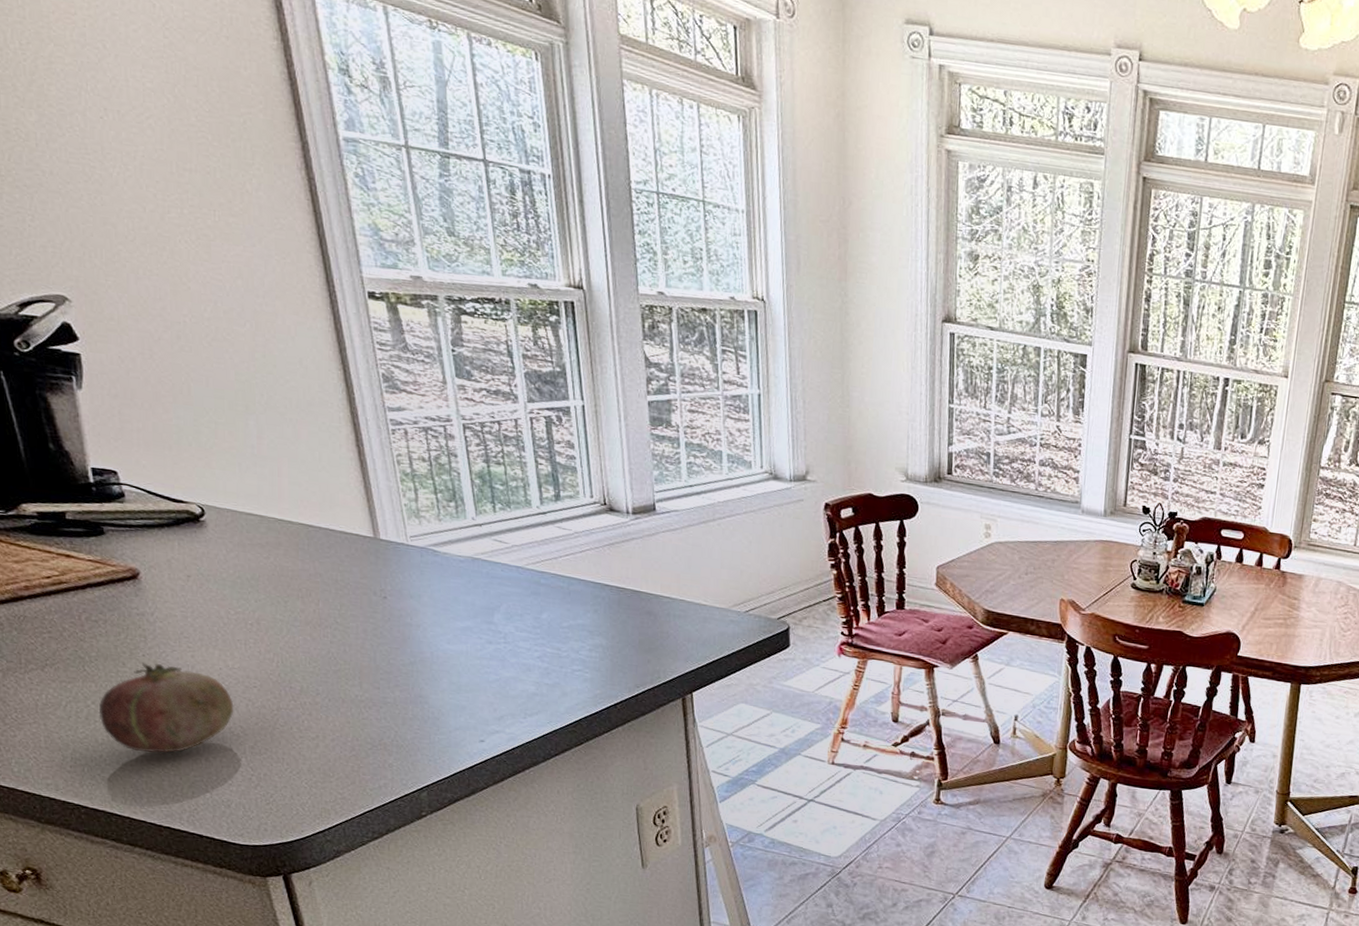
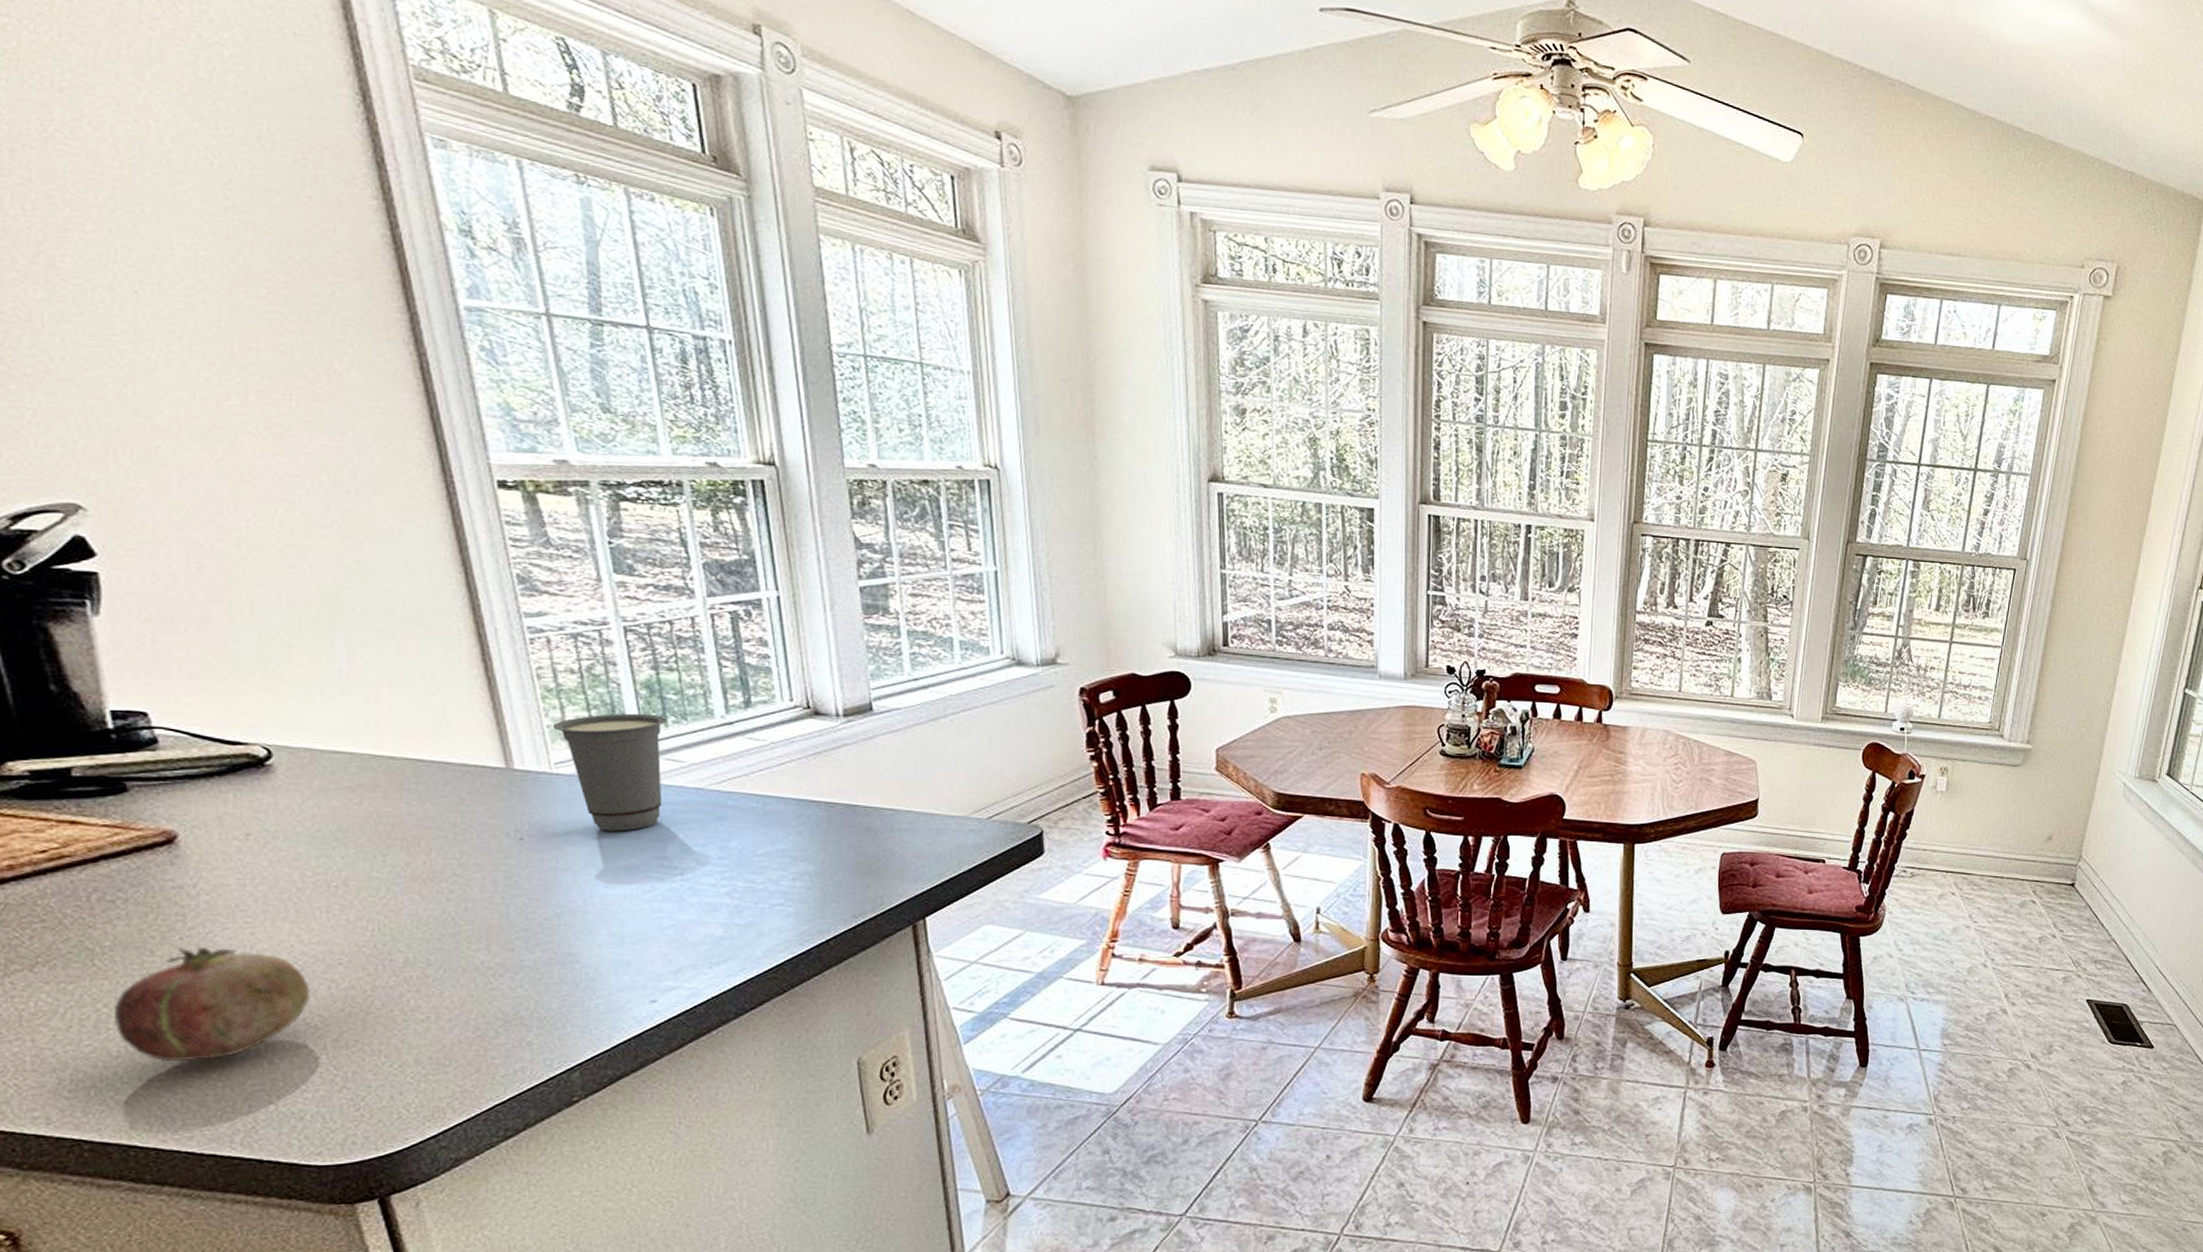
cup: none [408,498,496,598] -> present [552,713,668,832]

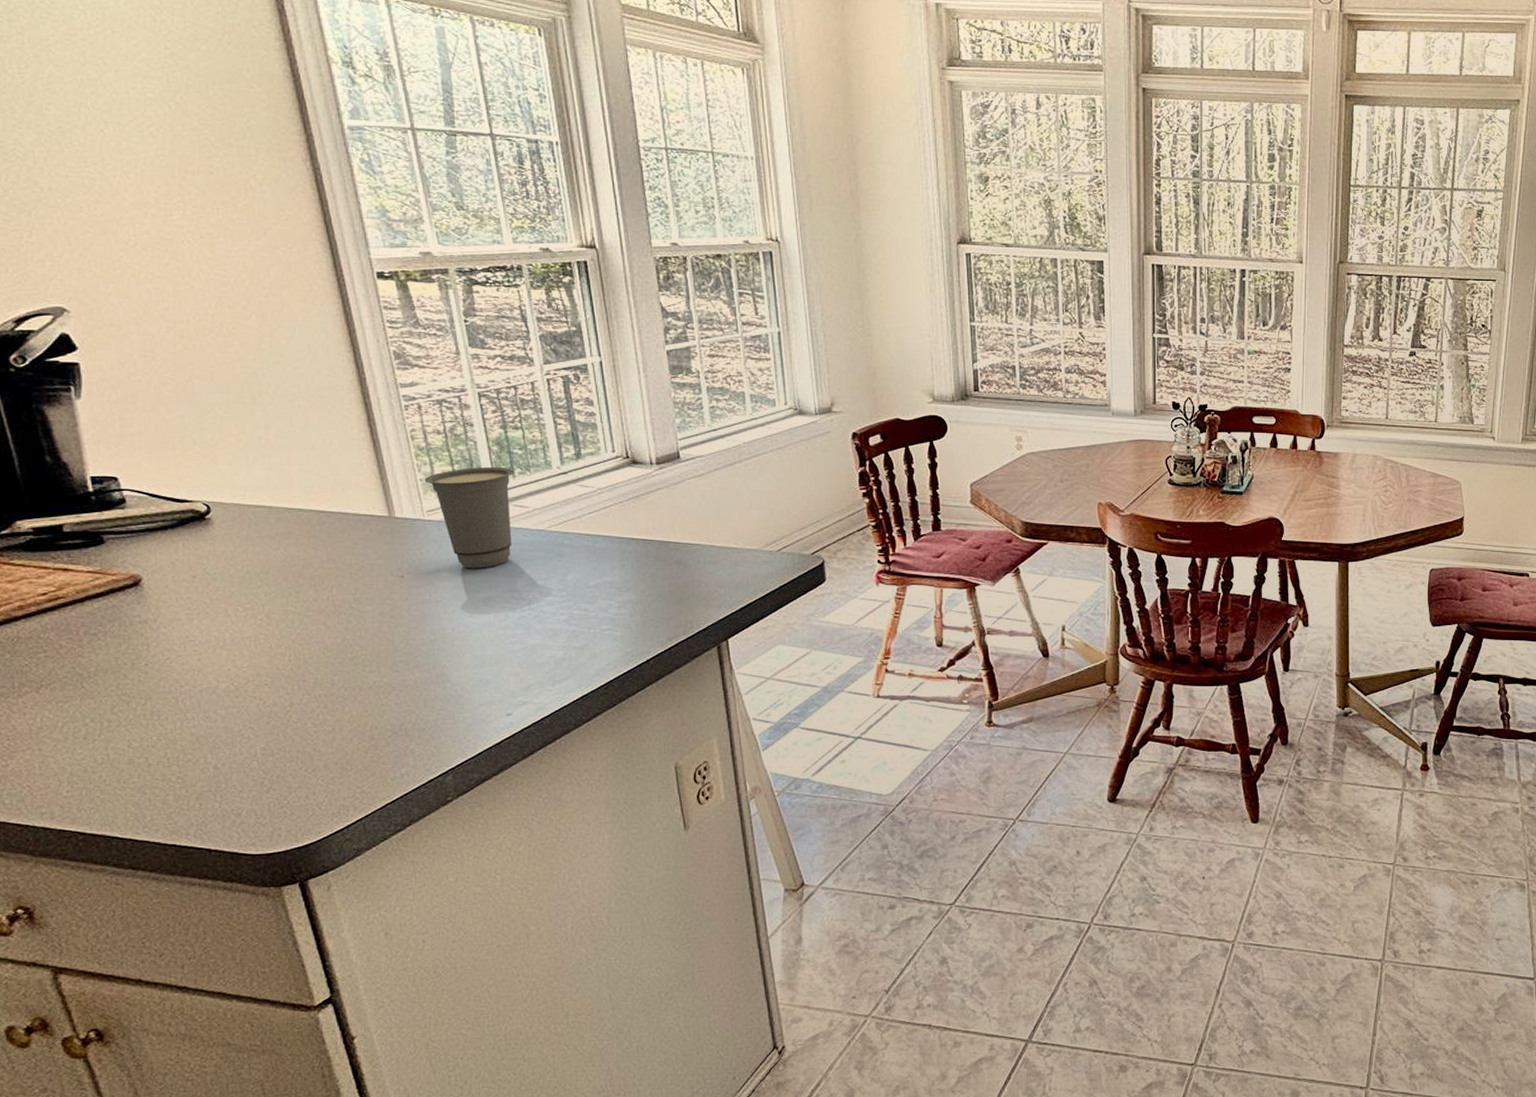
fruit: present [113,948,311,1061] -> none [98,672,244,766]

